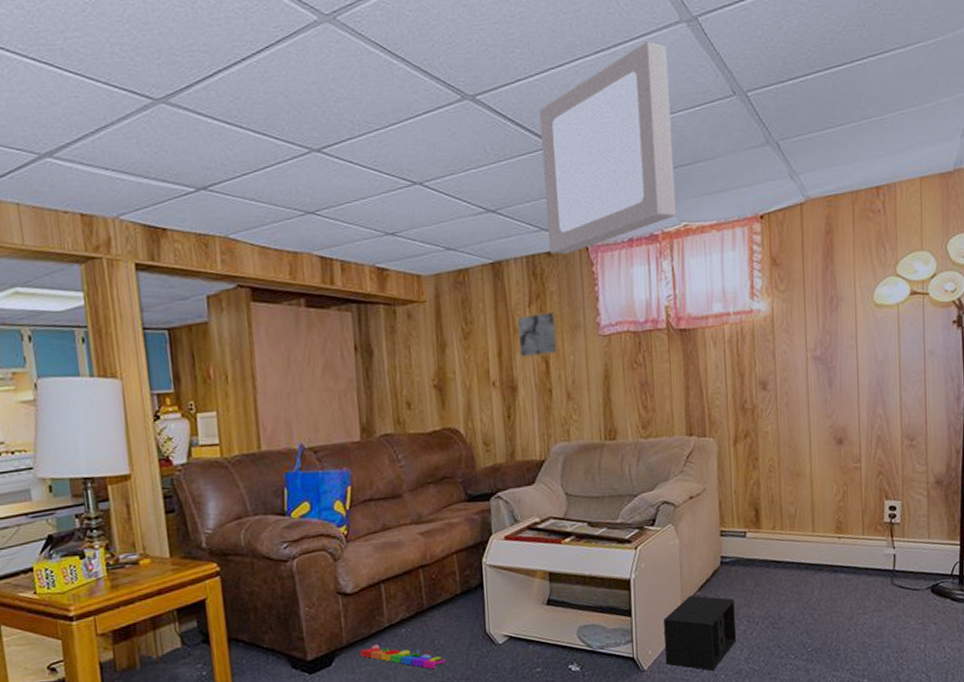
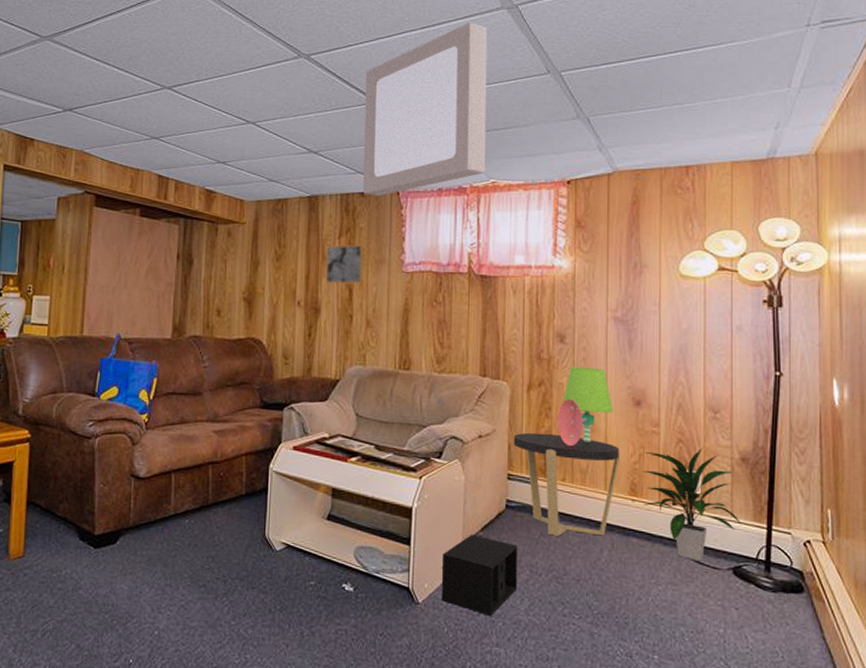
knob puzzle: present [360,644,446,670] -> none [144,530,223,565]
side table: none [723,484,825,584] -> present [513,432,619,536]
lampshade: none [764,411,817,495] -> present [557,367,613,447]
indoor plant: none [846,477,938,586] -> present [642,448,742,561]

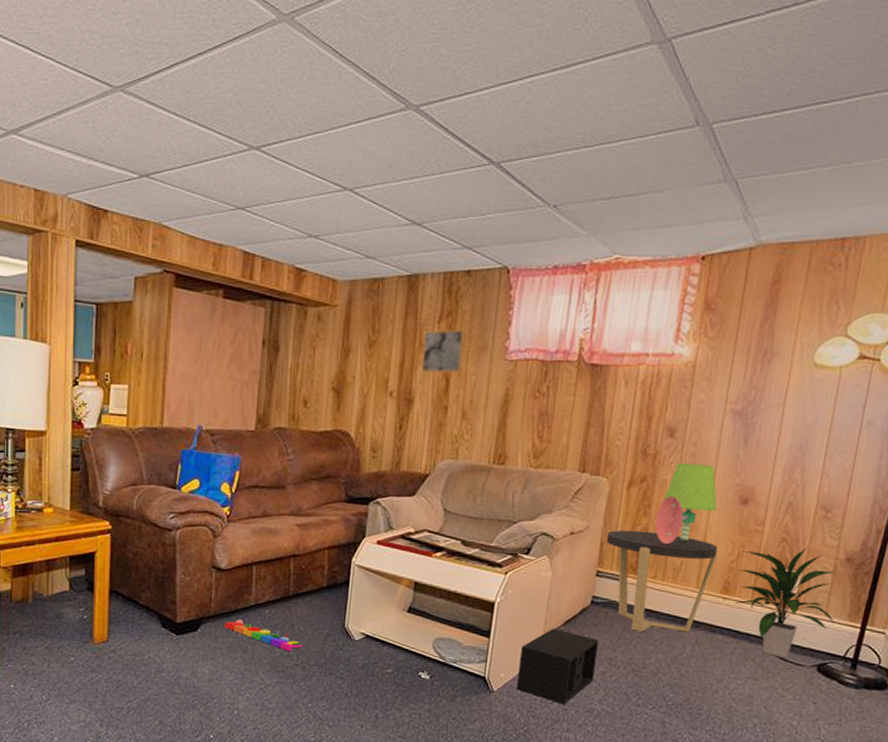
knob puzzle: none [144,530,223,565] -> present [224,619,302,652]
ceiling light: present [363,22,488,196] -> none [469,62,632,274]

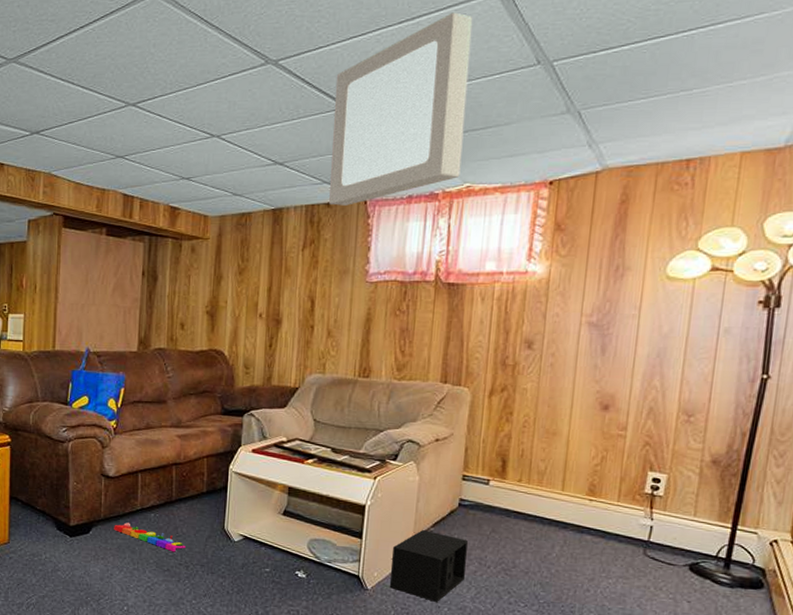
wall art: present [421,329,465,373] -> none [287,255,327,296]
ceiling light: none [469,62,632,274] -> present [329,12,473,206]
side table: present [606,530,718,632] -> none [470,436,581,533]
lampshade: present [655,463,718,545] -> none [517,373,578,450]
indoor plant: present [734,548,835,658] -> none [601,451,705,558]

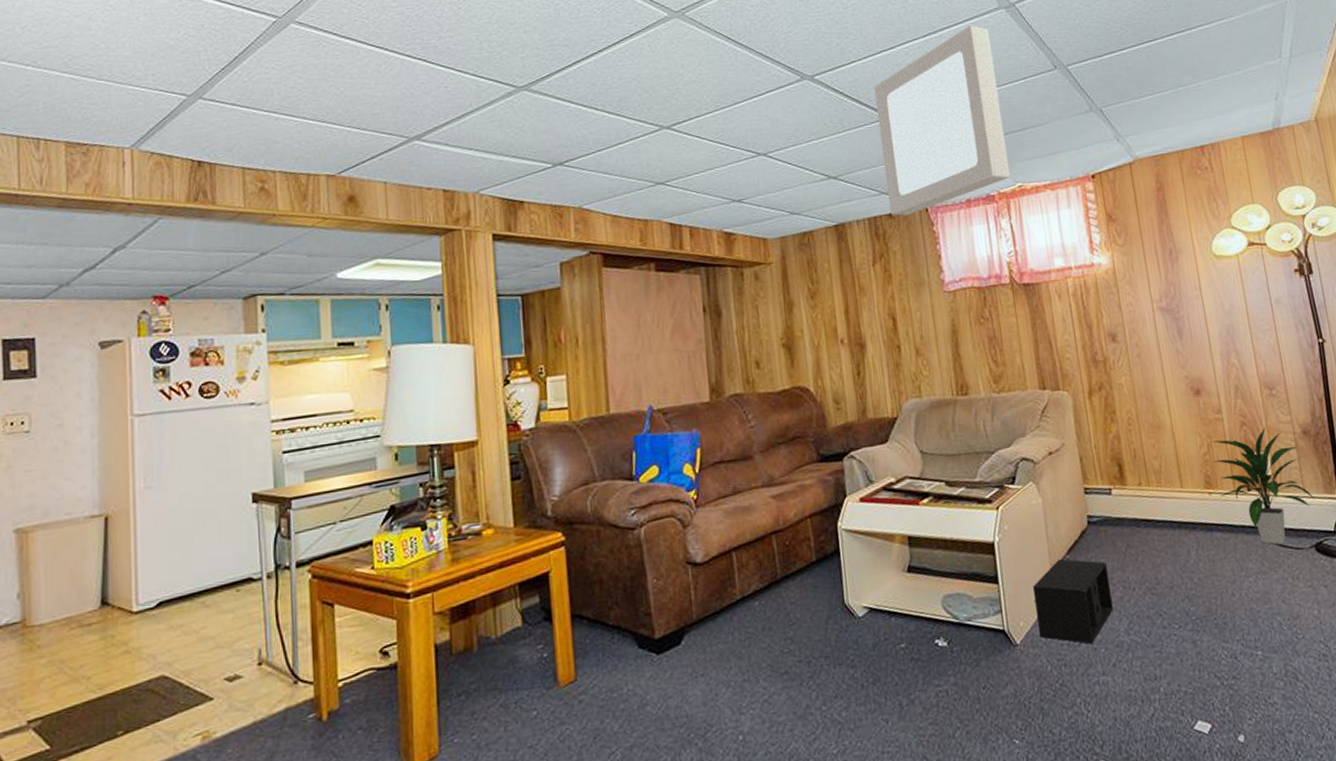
knob puzzle: present [114,522,186,552] -> none [711,619,803,647]
indoor plant: none [601,451,705,558] -> present [1211,428,1315,545]

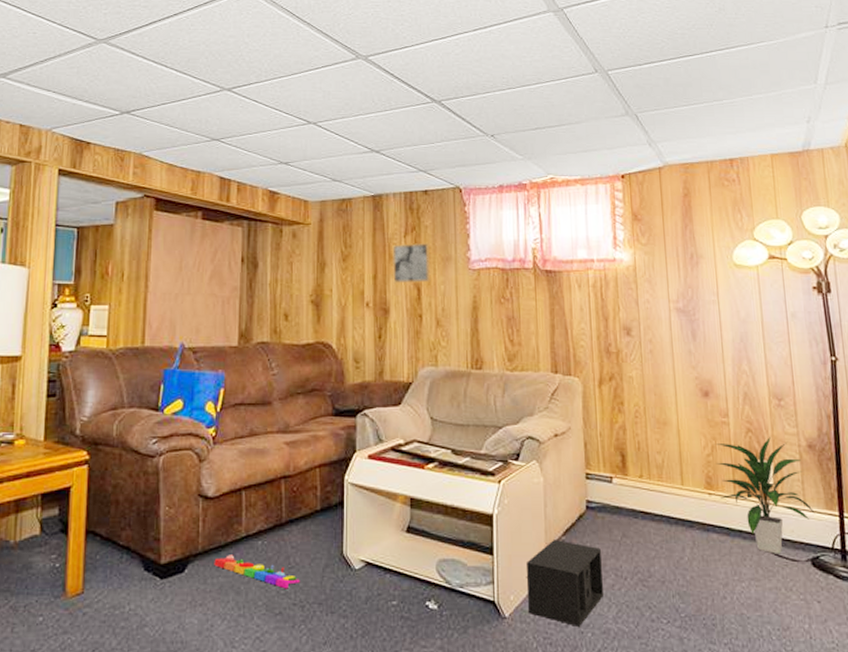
knob puzzle: none [711,619,803,647] -> present [214,555,300,589]
wall art: none [861,268,906,316] -> present [391,242,431,284]
ceiling light: present [873,25,1011,216] -> none [422,24,543,193]

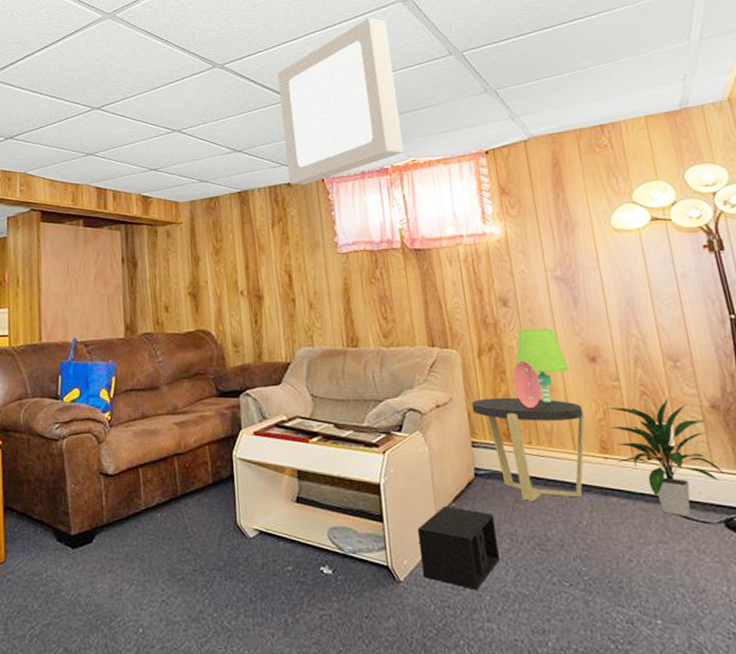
knob puzzle: present [214,555,300,589] -> none [118,526,199,557]
wall art: present [391,242,431,284] -> none [260,231,301,272]
ceiling light: none [422,24,543,193] -> present [277,18,404,185]
side table: none [589,429,694,536] -> present [471,397,585,501]
lampshade: none [630,360,683,442] -> present [512,328,569,409]

